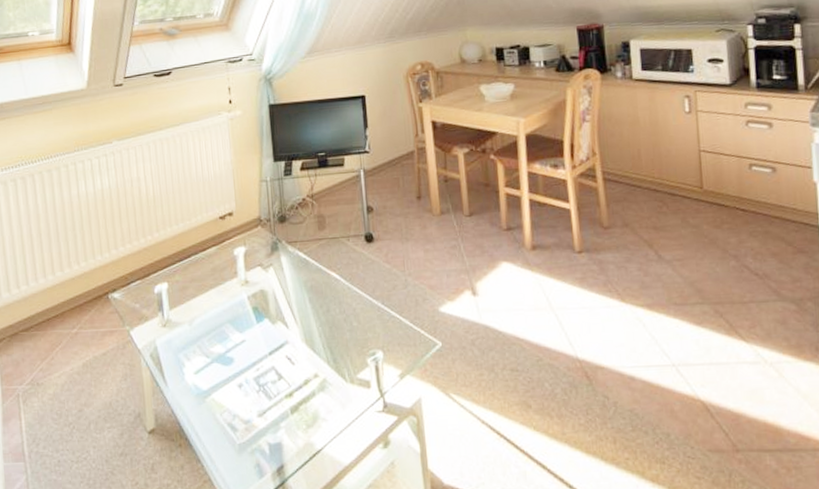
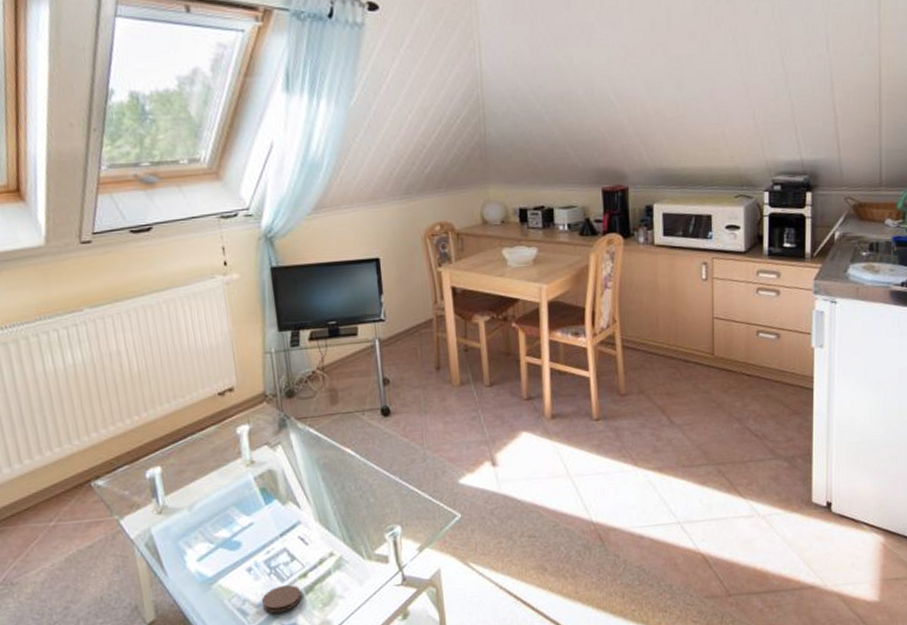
coaster: none [249,404,287,431] -> present [261,585,302,613]

